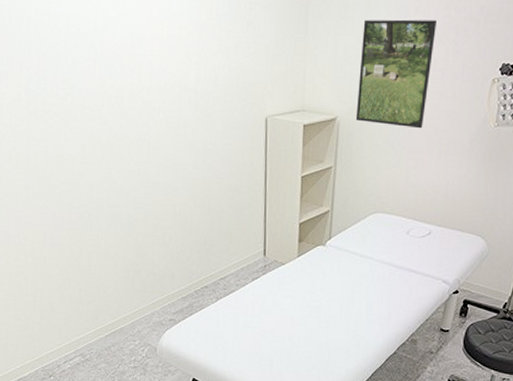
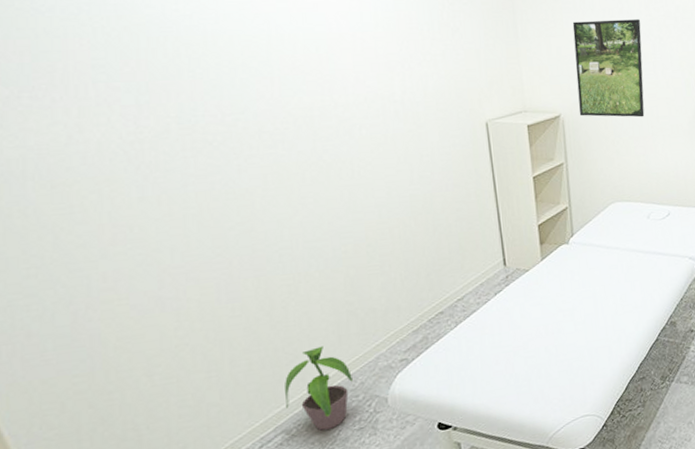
potted plant: none [84,295,132,362] -> present [285,346,352,431]

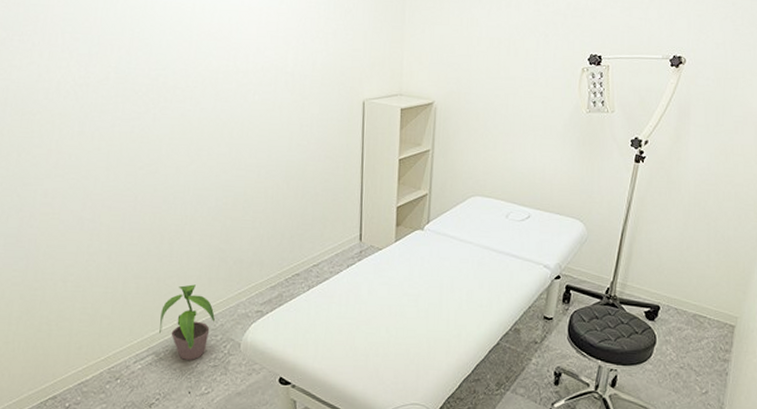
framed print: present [572,19,645,118] -> none [452,11,527,114]

